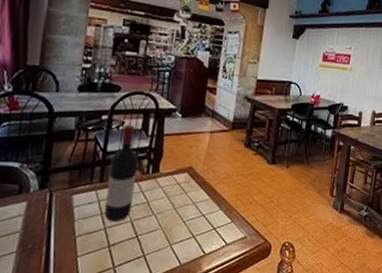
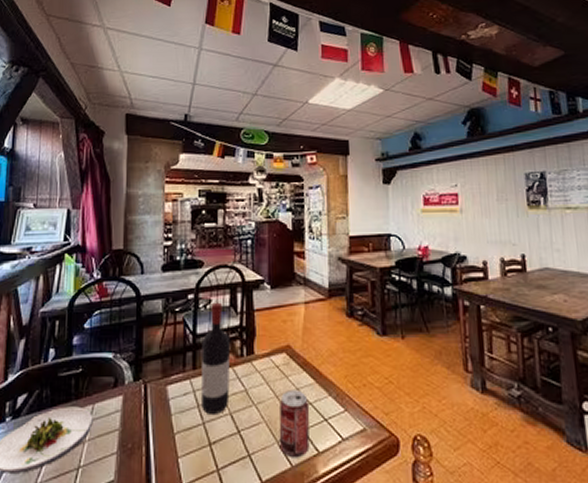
beverage can: none [172,204,203,259] -> present [279,390,310,458]

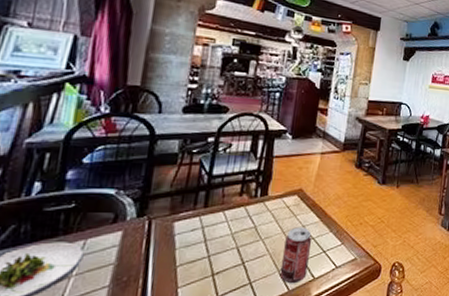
wine bottle: present [200,302,231,416] -> none [208,147,247,249]

